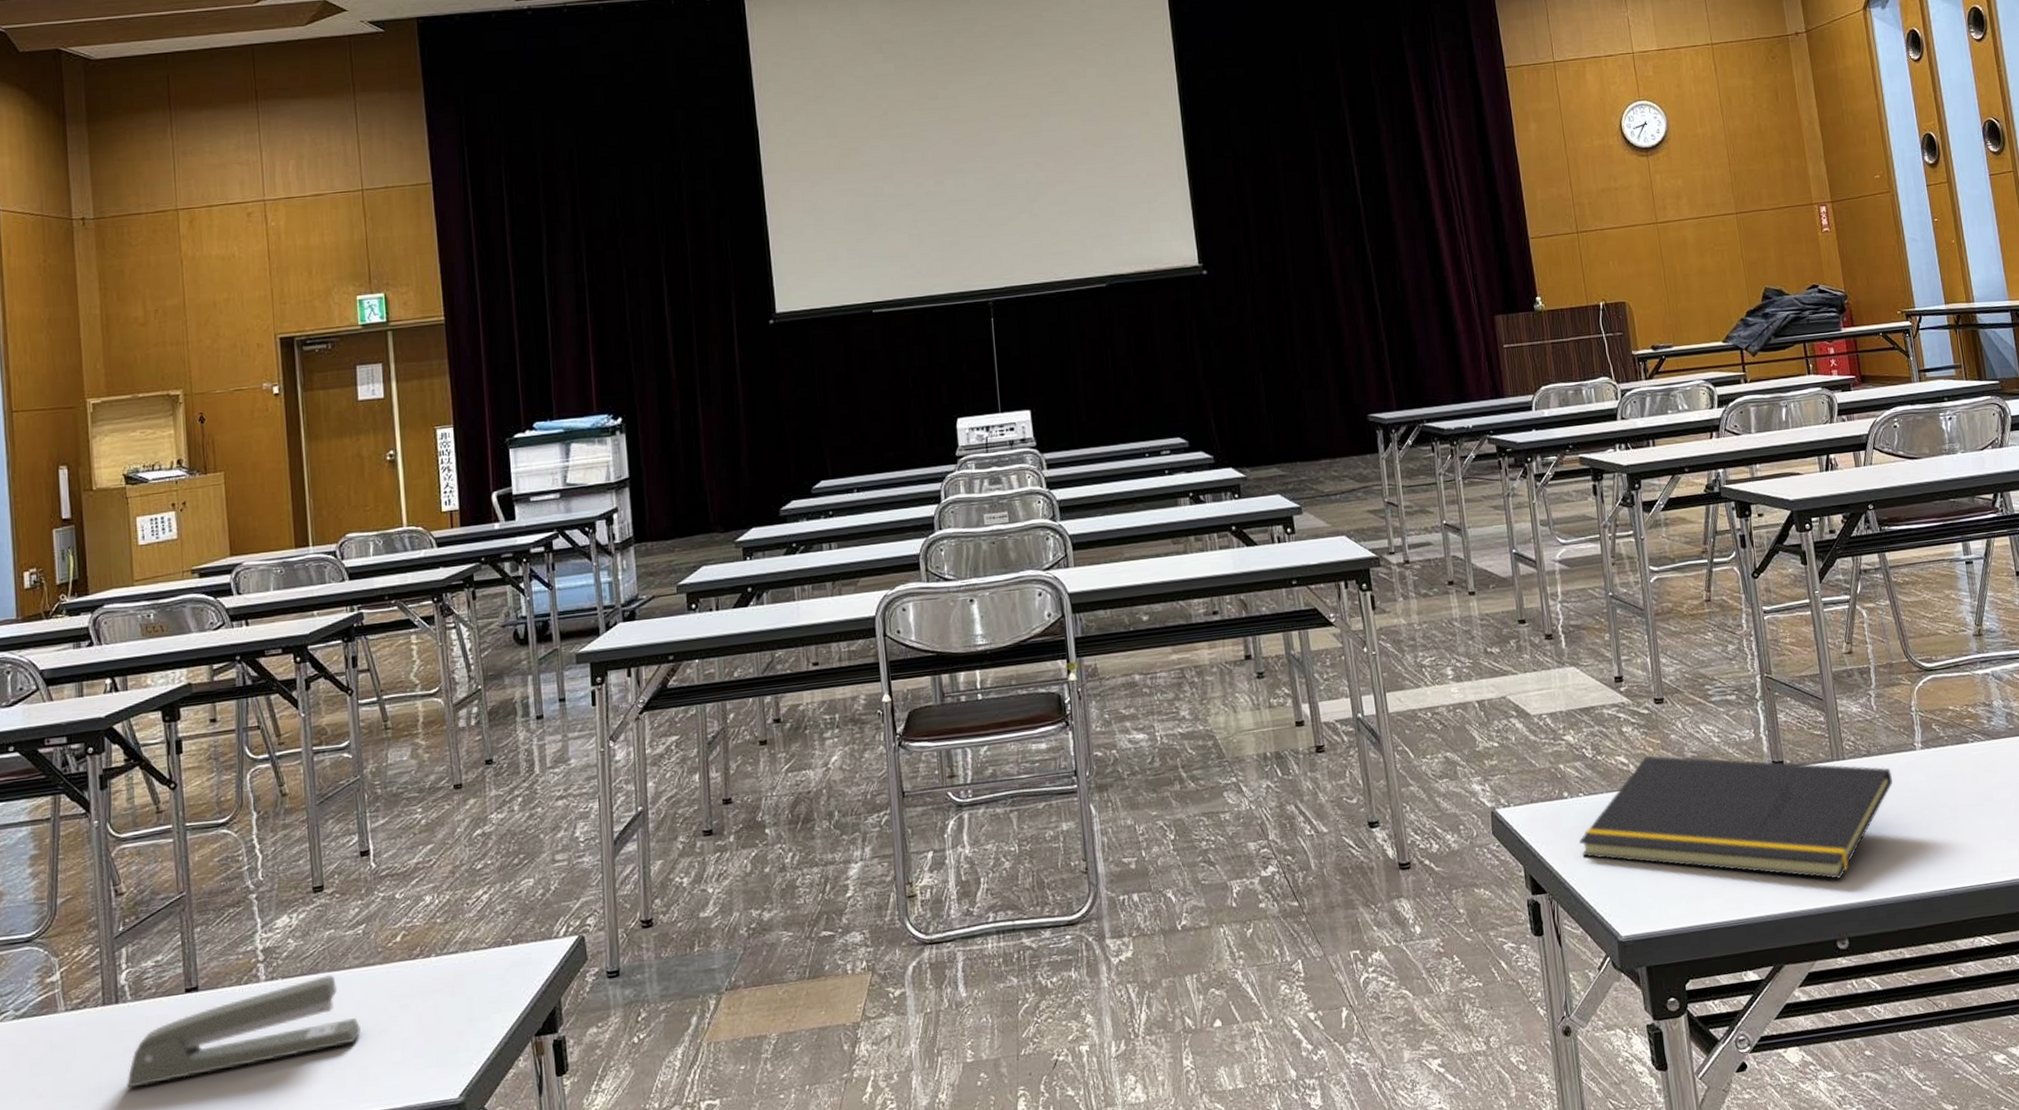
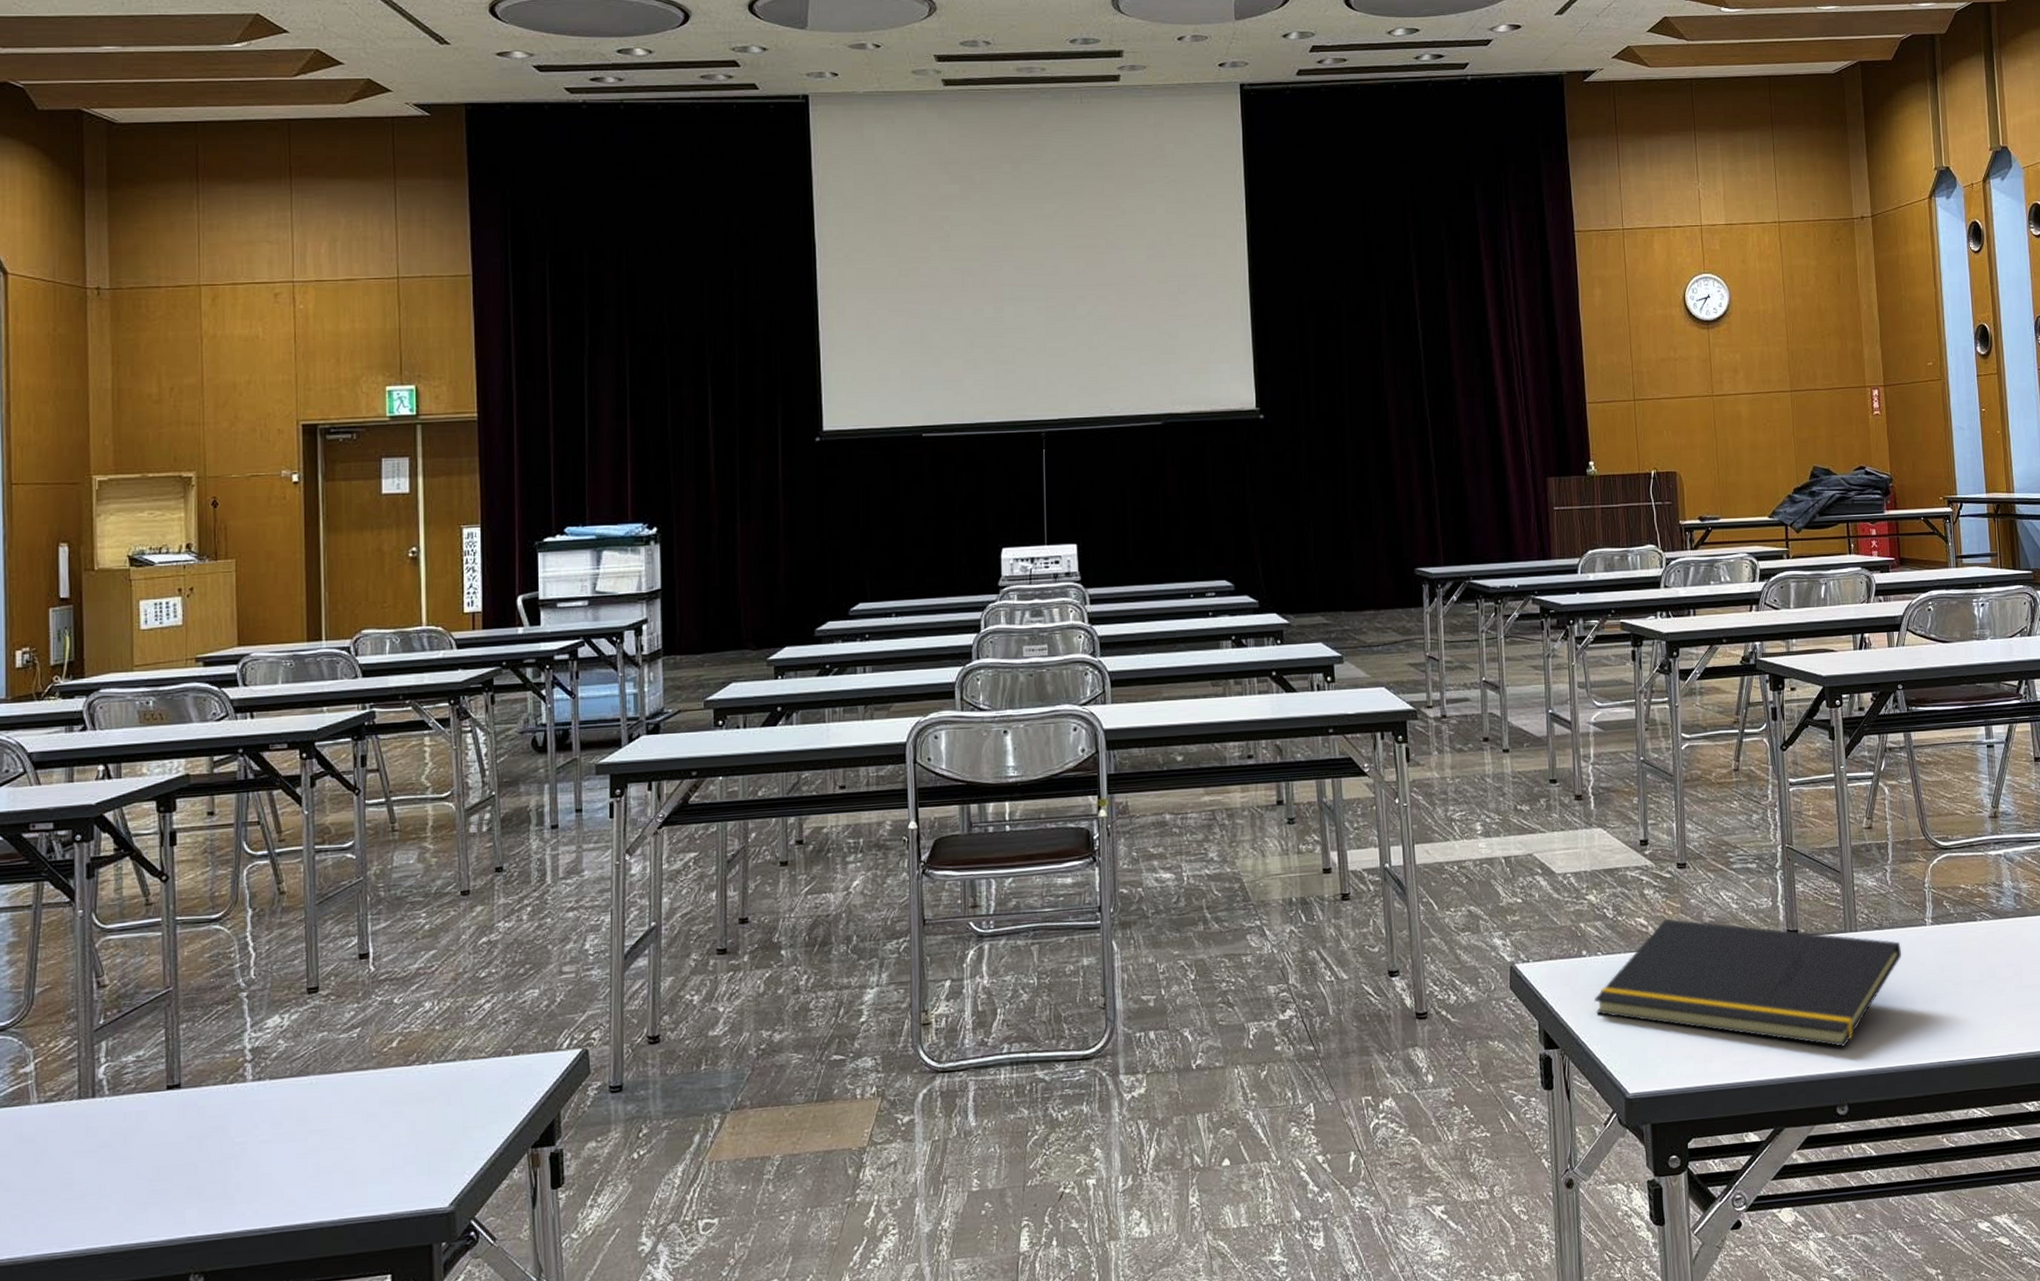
stapler: present [127,975,361,1089] -> none [100,1078,350,1185]

